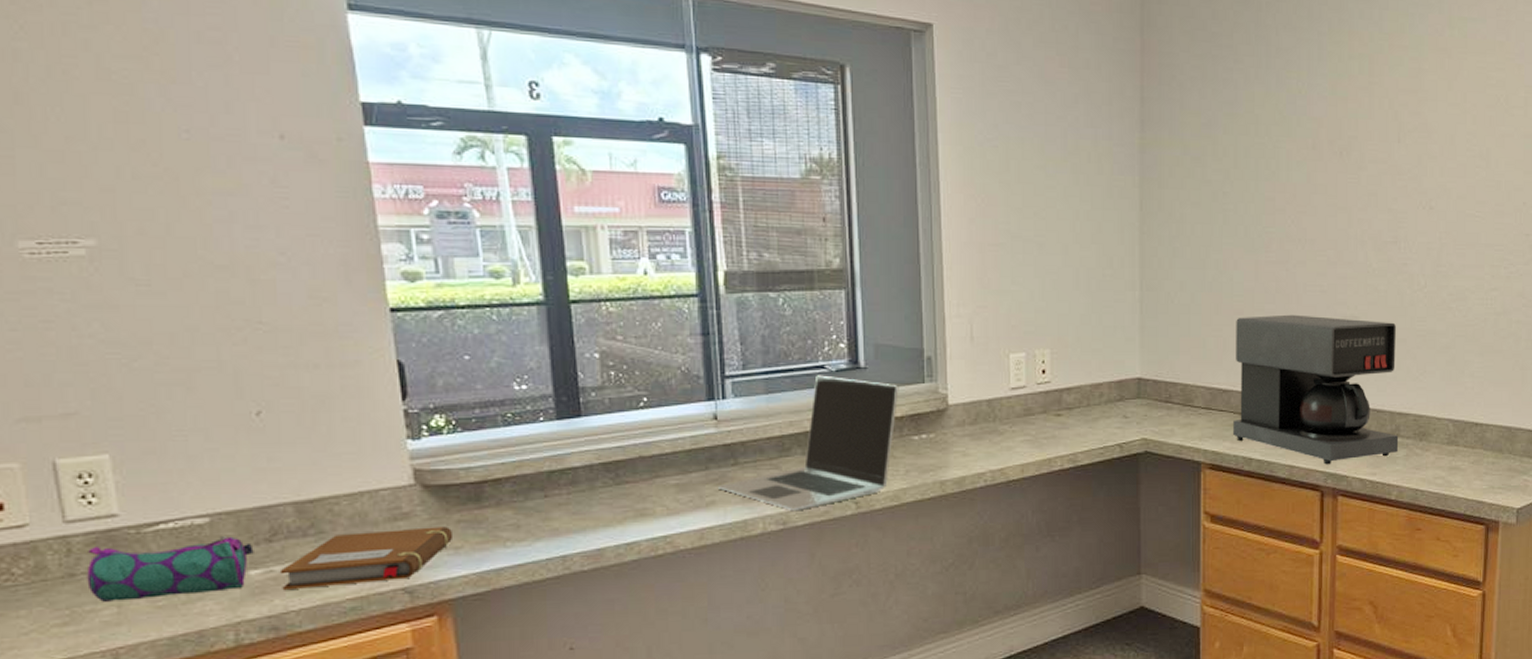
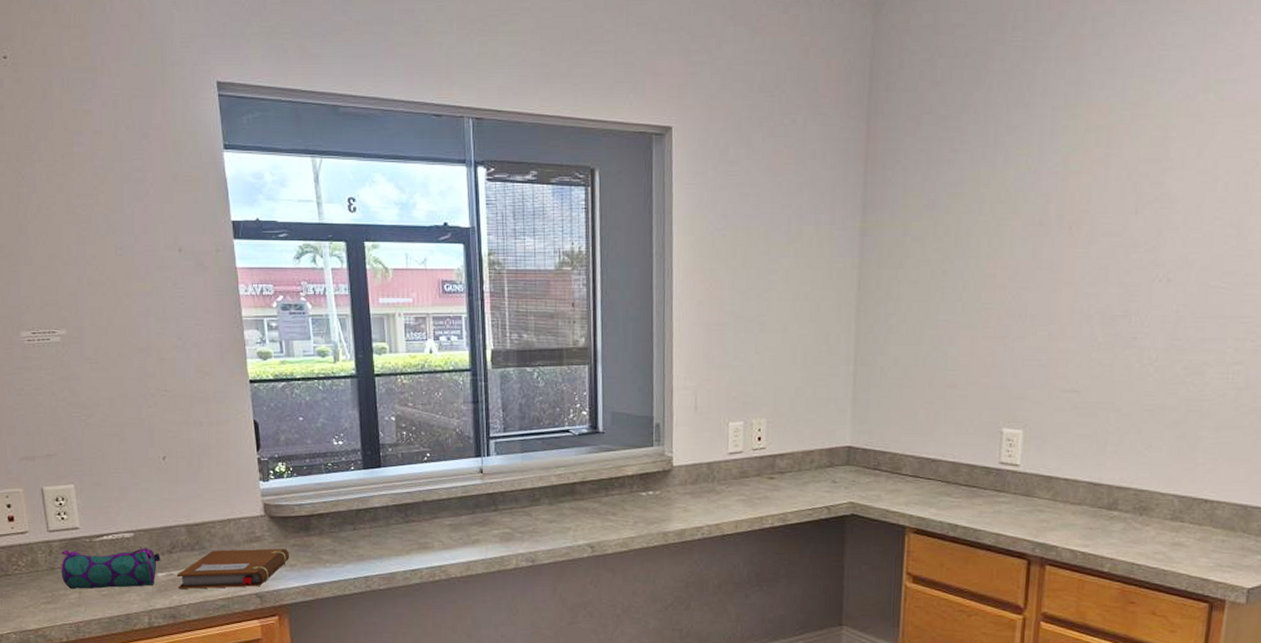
laptop: present [717,375,899,510] -> none [481,438,631,551]
coffee maker: present [1233,314,1399,465] -> none [940,388,1120,535]

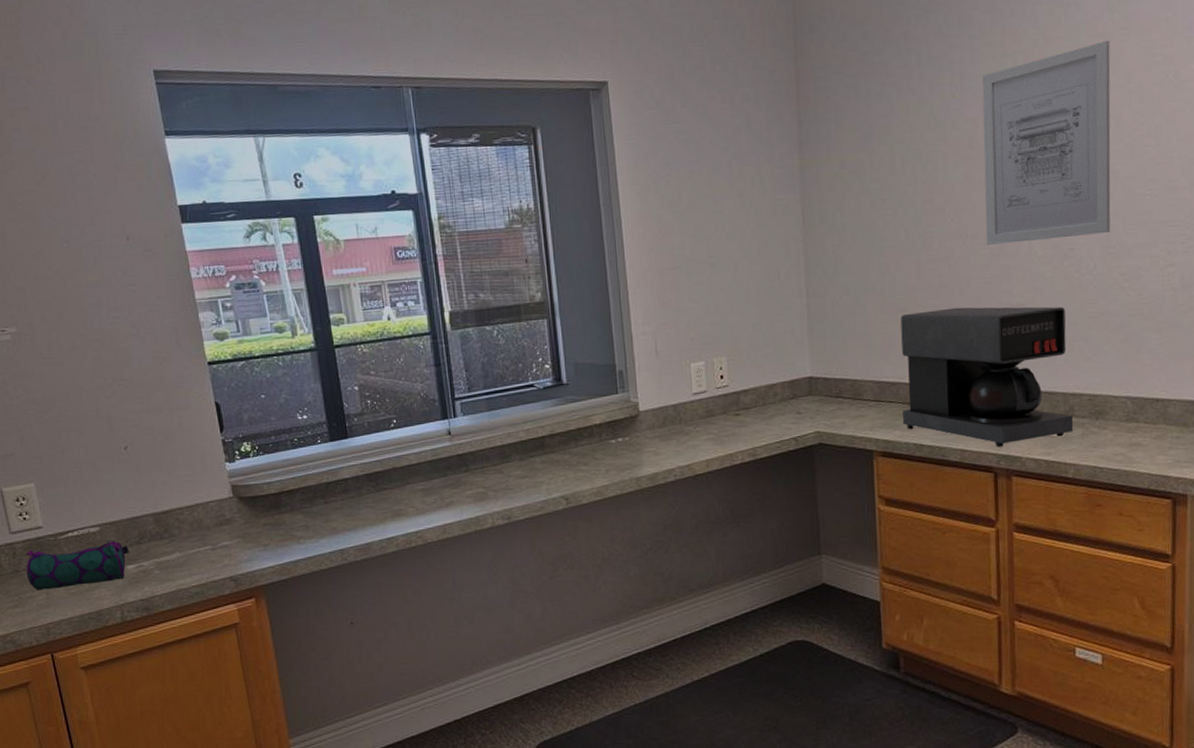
notebook: present [176,548,290,590] -> none [147,529,262,581]
coffee maker: none [940,388,1120,535] -> present [900,306,1074,447]
wall art: none [1046,121,1201,327] -> present [982,40,1111,245]

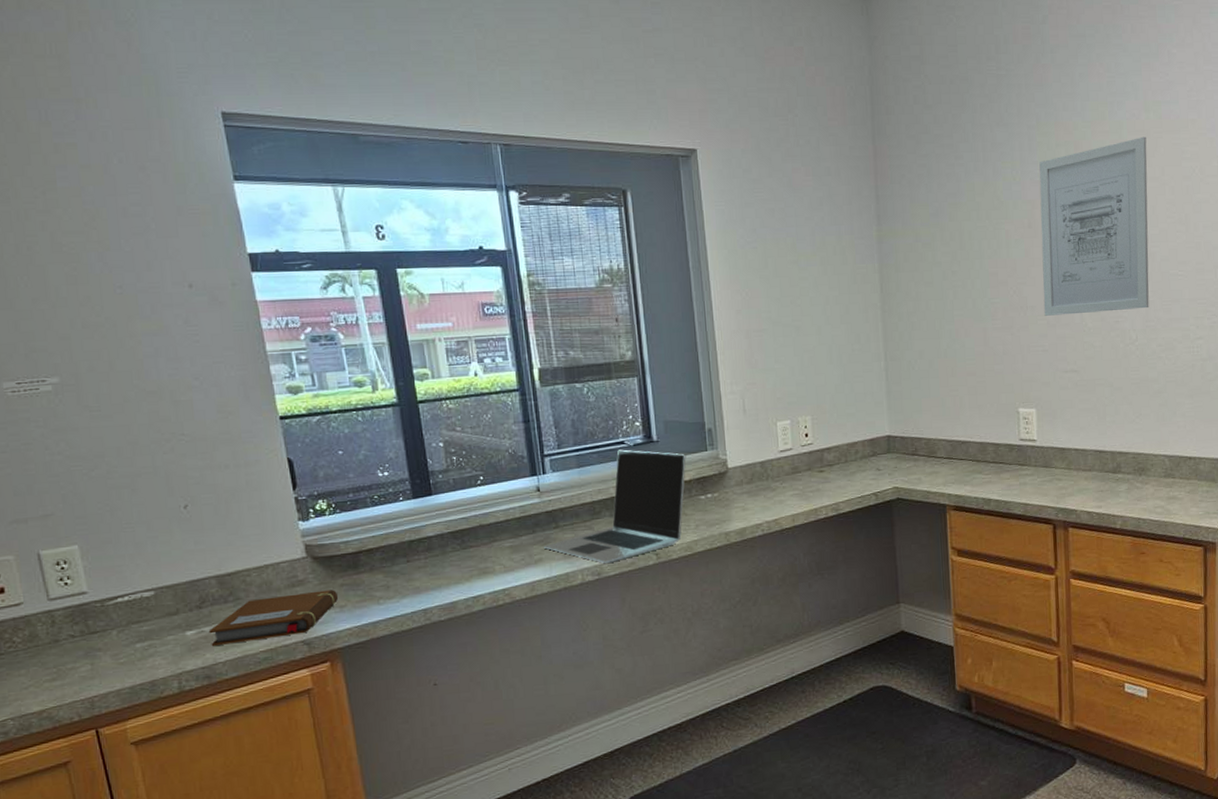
pencil case: present [26,540,129,590] -> none [67,605,189,661]
notebook: none [147,529,262,581] -> present [208,590,339,647]
laptop: none [454,392,597,507] -> present [543,449,687,563]
coffee maker: present [900,306,1074,447] -> none [969,372,1121,501]

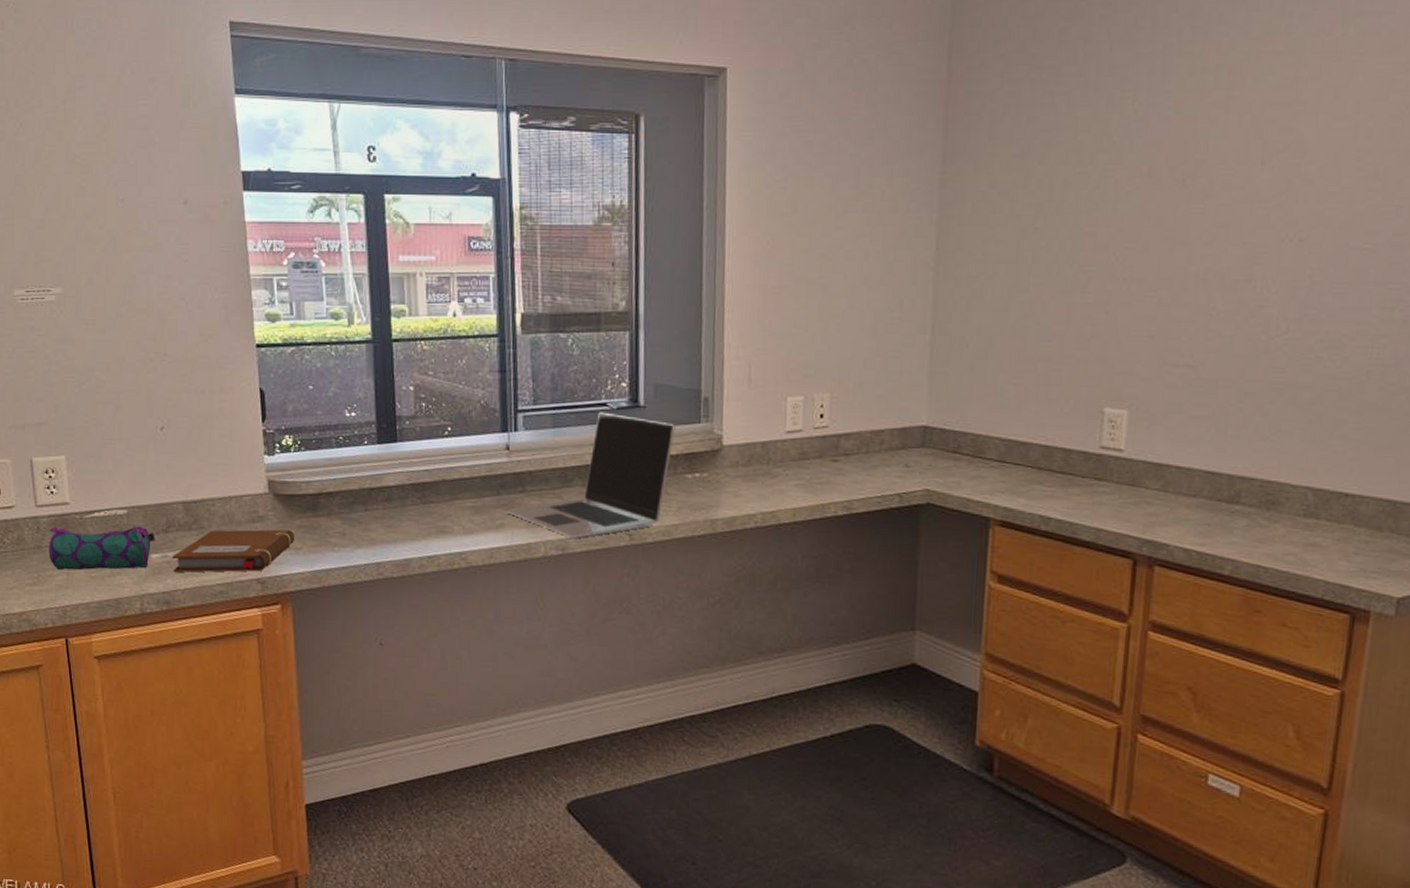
pencil case: none [67,605,189,661] -> present [48,525,155,570]
wall art: present [1039,136,1149,316] -> none [1155,59,1339,293]

